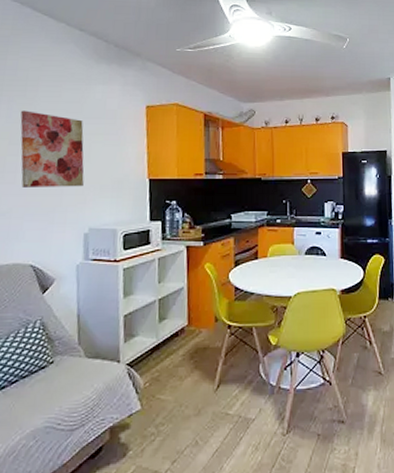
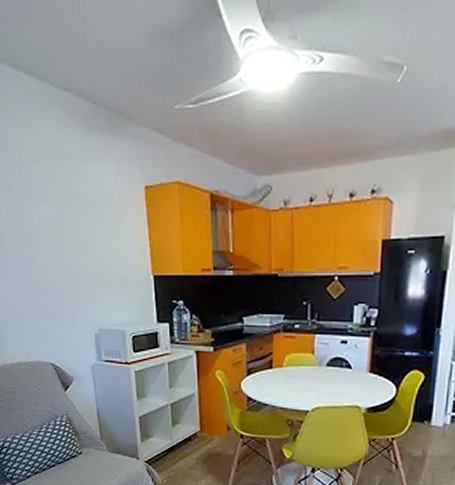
wall art: present [20,110,84,187] -> none [20,198,89,285]

